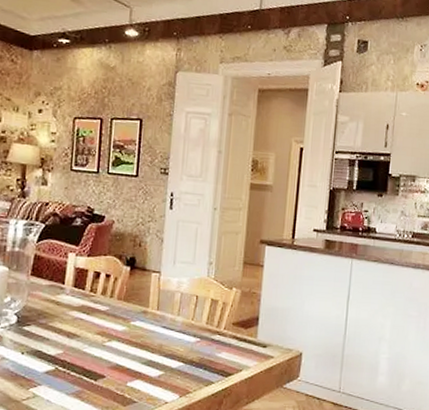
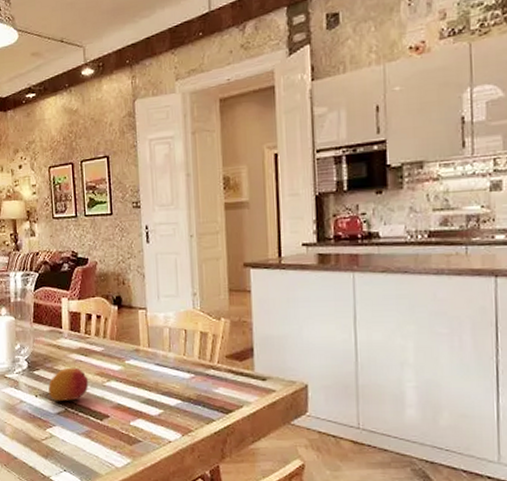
fruit: none [38,325,87,360] -> present [48,367,89,401]

